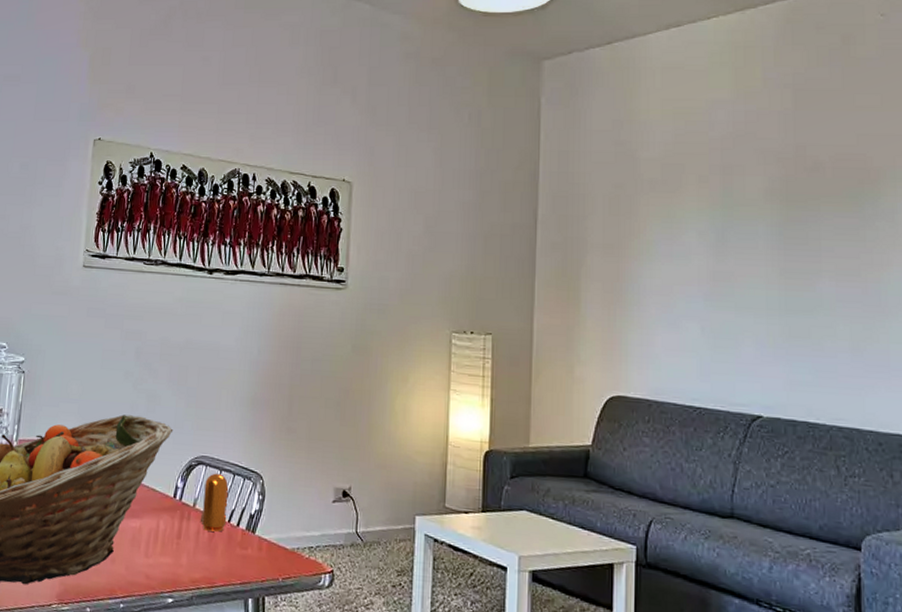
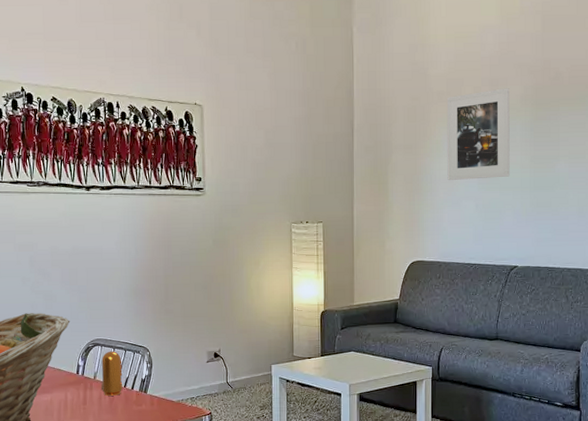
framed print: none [661,178,750,294] -> present [446,88,510,181]

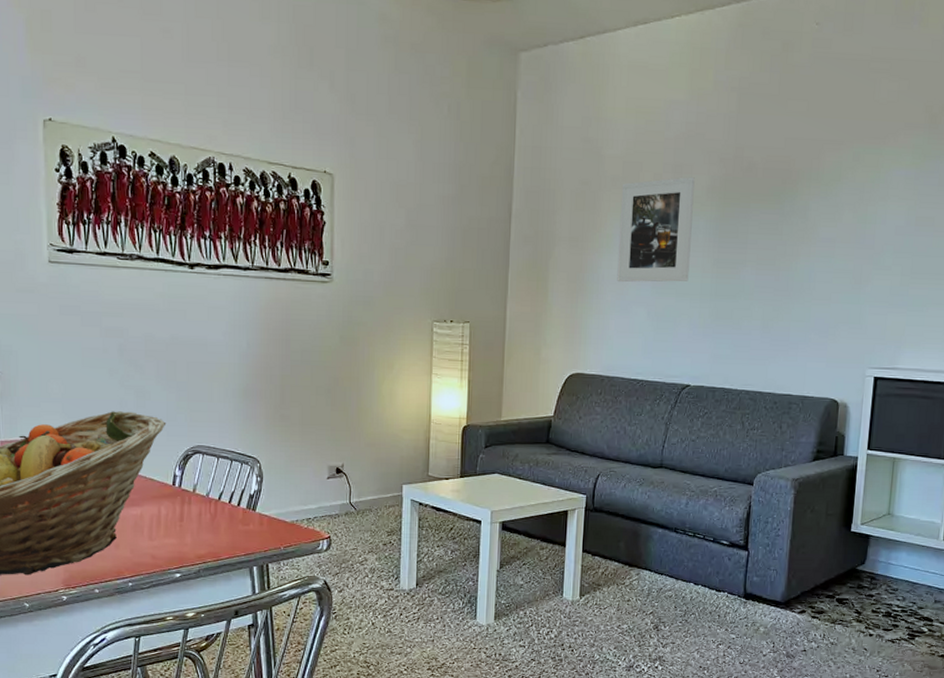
pepper shaker: present [101,351,123,396] -> none [202,460,227,512]

